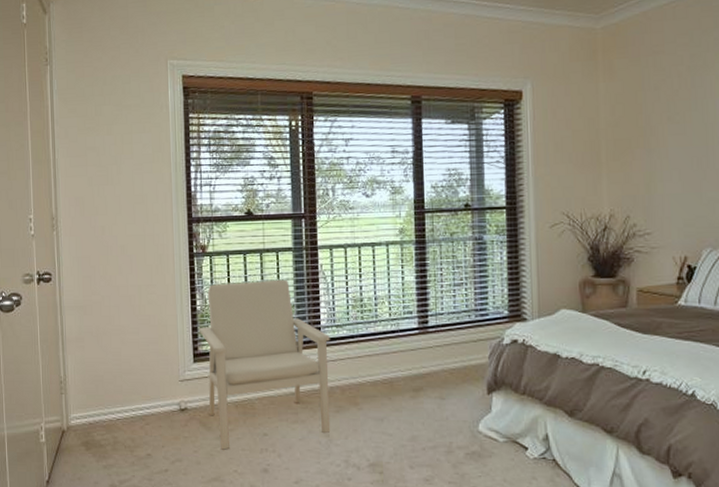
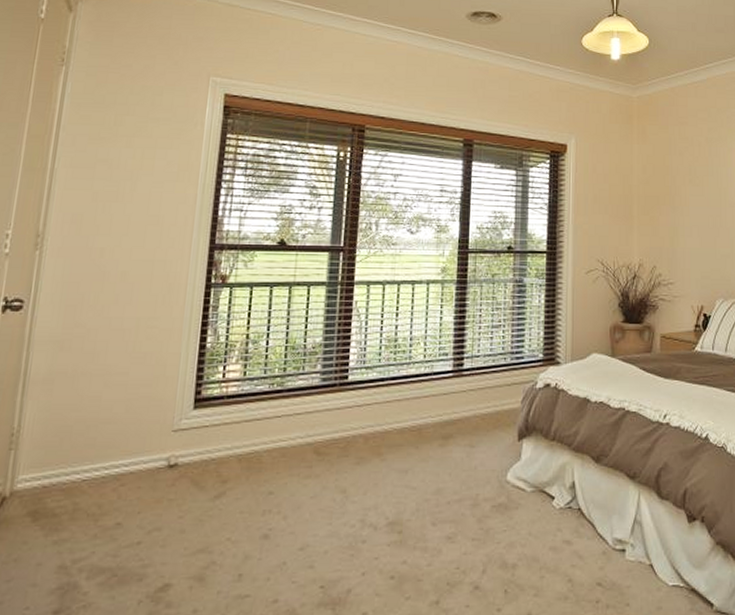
armchair: present [200,279,331,450] -> none [204,315,358,514]

